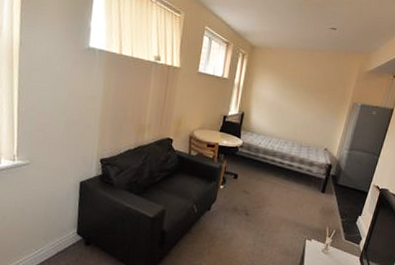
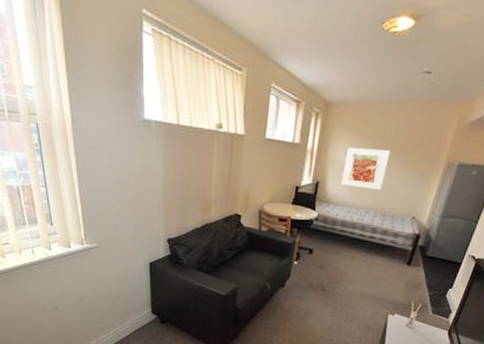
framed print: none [264,84,305,123] -> present [341,147,391,190]

